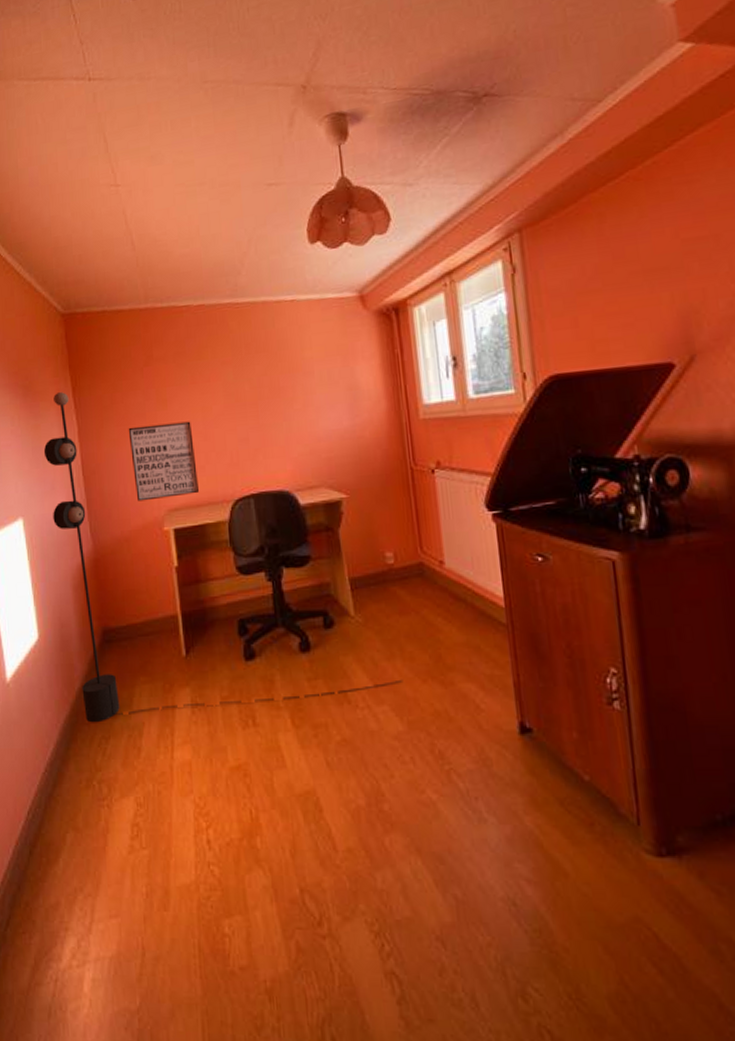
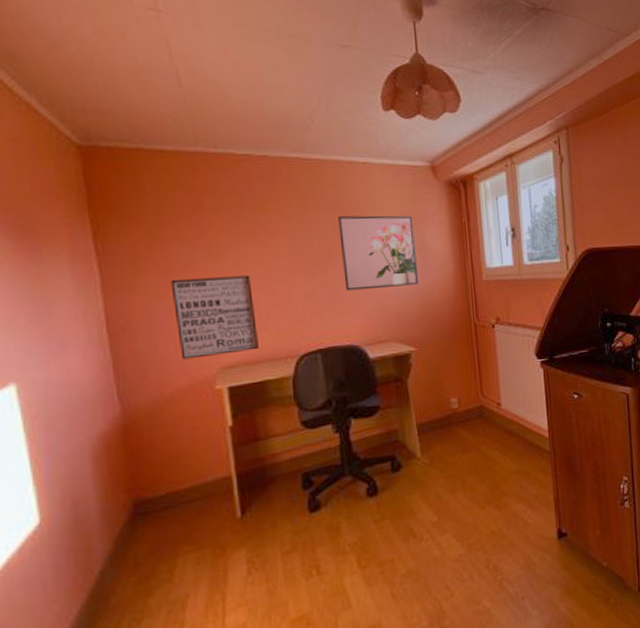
floor lamp: present [43,392,404,723] -> none [48,236,464,608]
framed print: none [268,351,349,434] -> present [338,215,419,291]

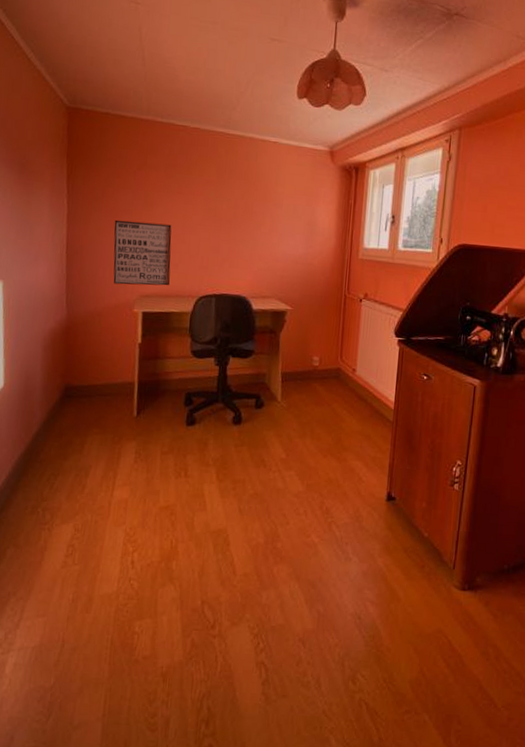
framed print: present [338,215,419,291] -> none [243,186,307,254]

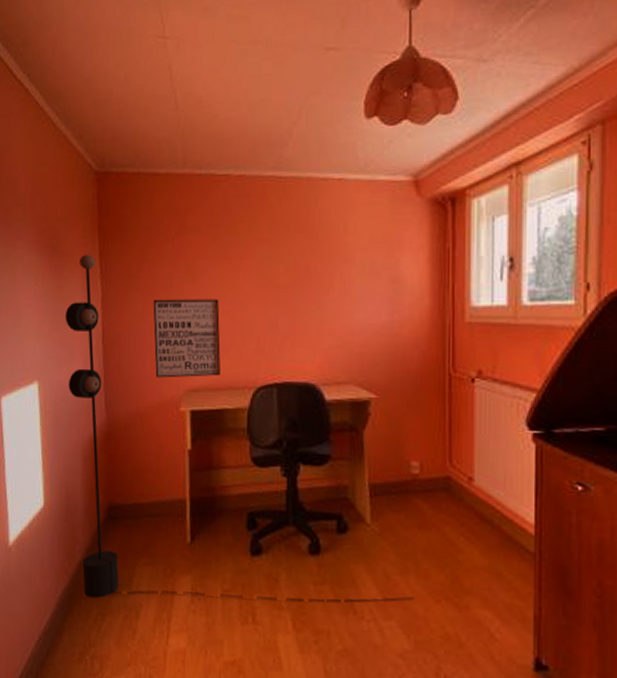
floor lamp: none [31,176,309,462] -> present [64,255,415,602]

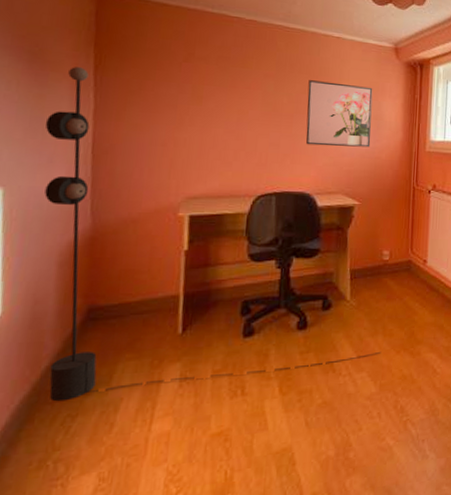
wall art: present [153,299,221,378] -> none [152,115,225,187]
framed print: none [306,239,388,323] -> present [306,80,373,148]

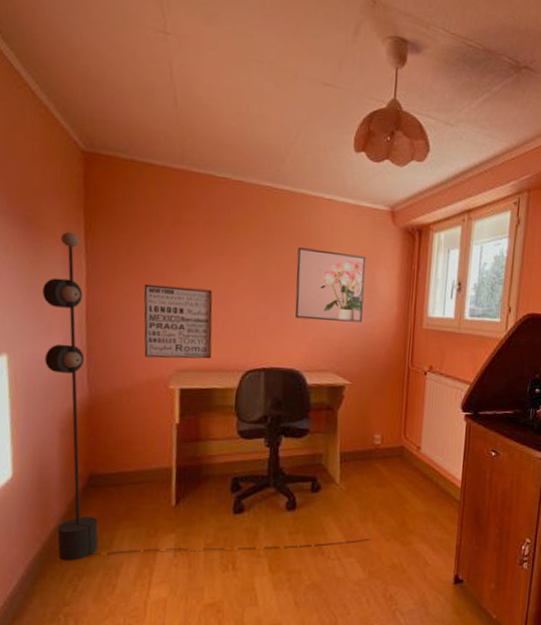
wall art: none [152,115,225,187] -> present [143,284,213,359]

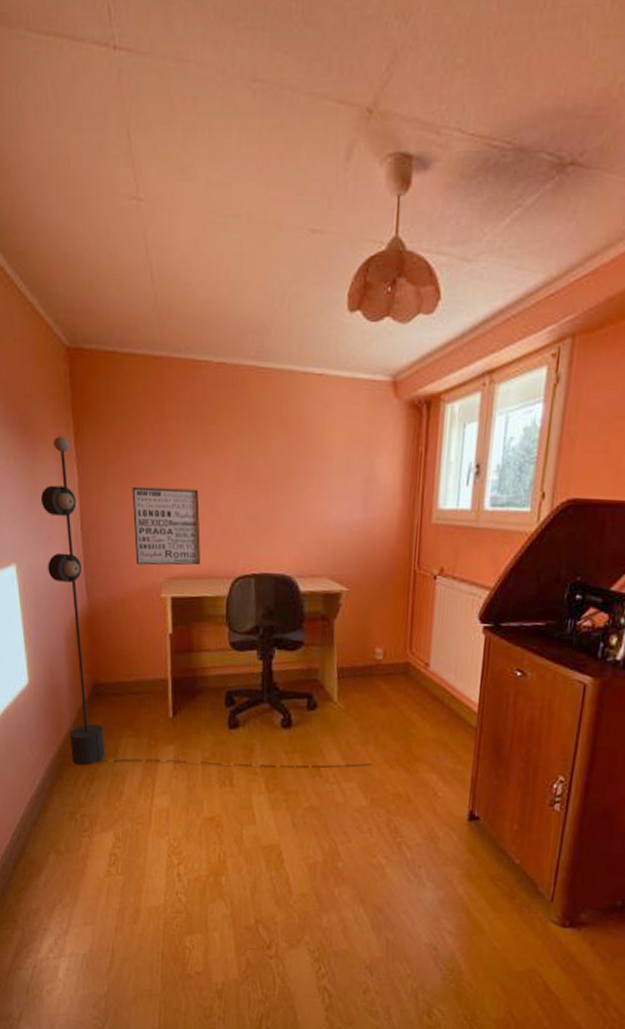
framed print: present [295,247,367,323] -> none [285,435,364,520]

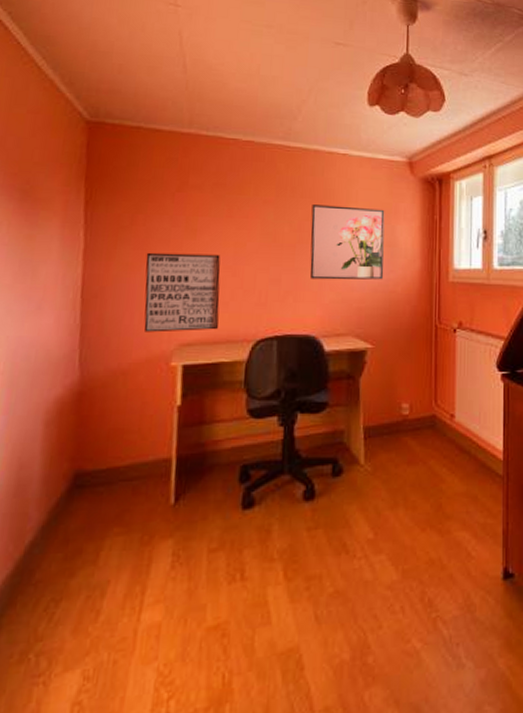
floor lamp: present [40,437,373,768] -> none [32,203,403,583]
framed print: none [285,435,364,520] -> present [310,204,385,280]

